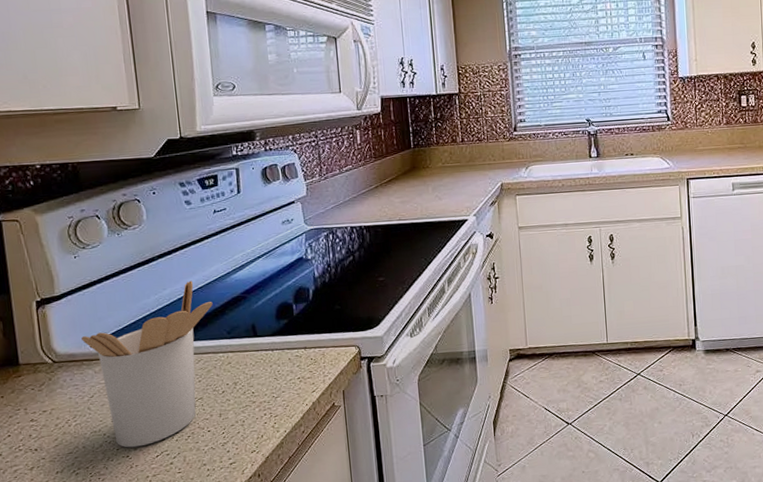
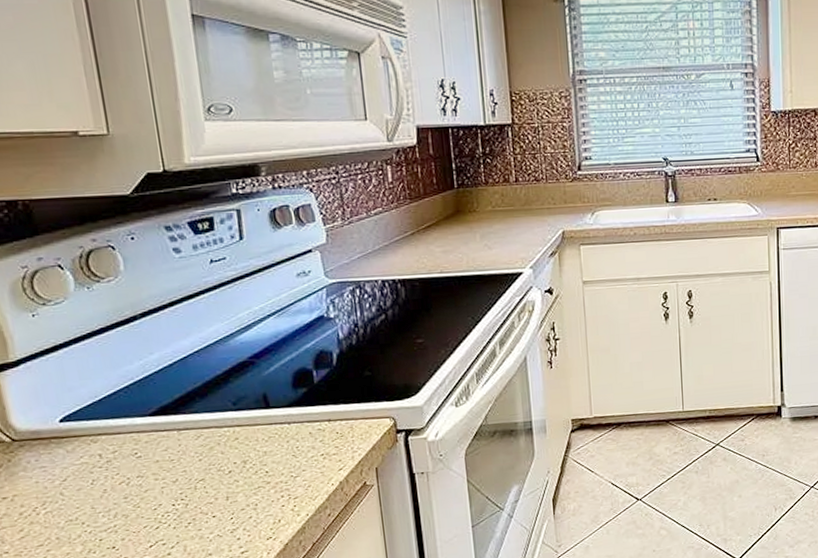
utensil holder: present [81,280,213,448] -> none [47,343,214,538]

